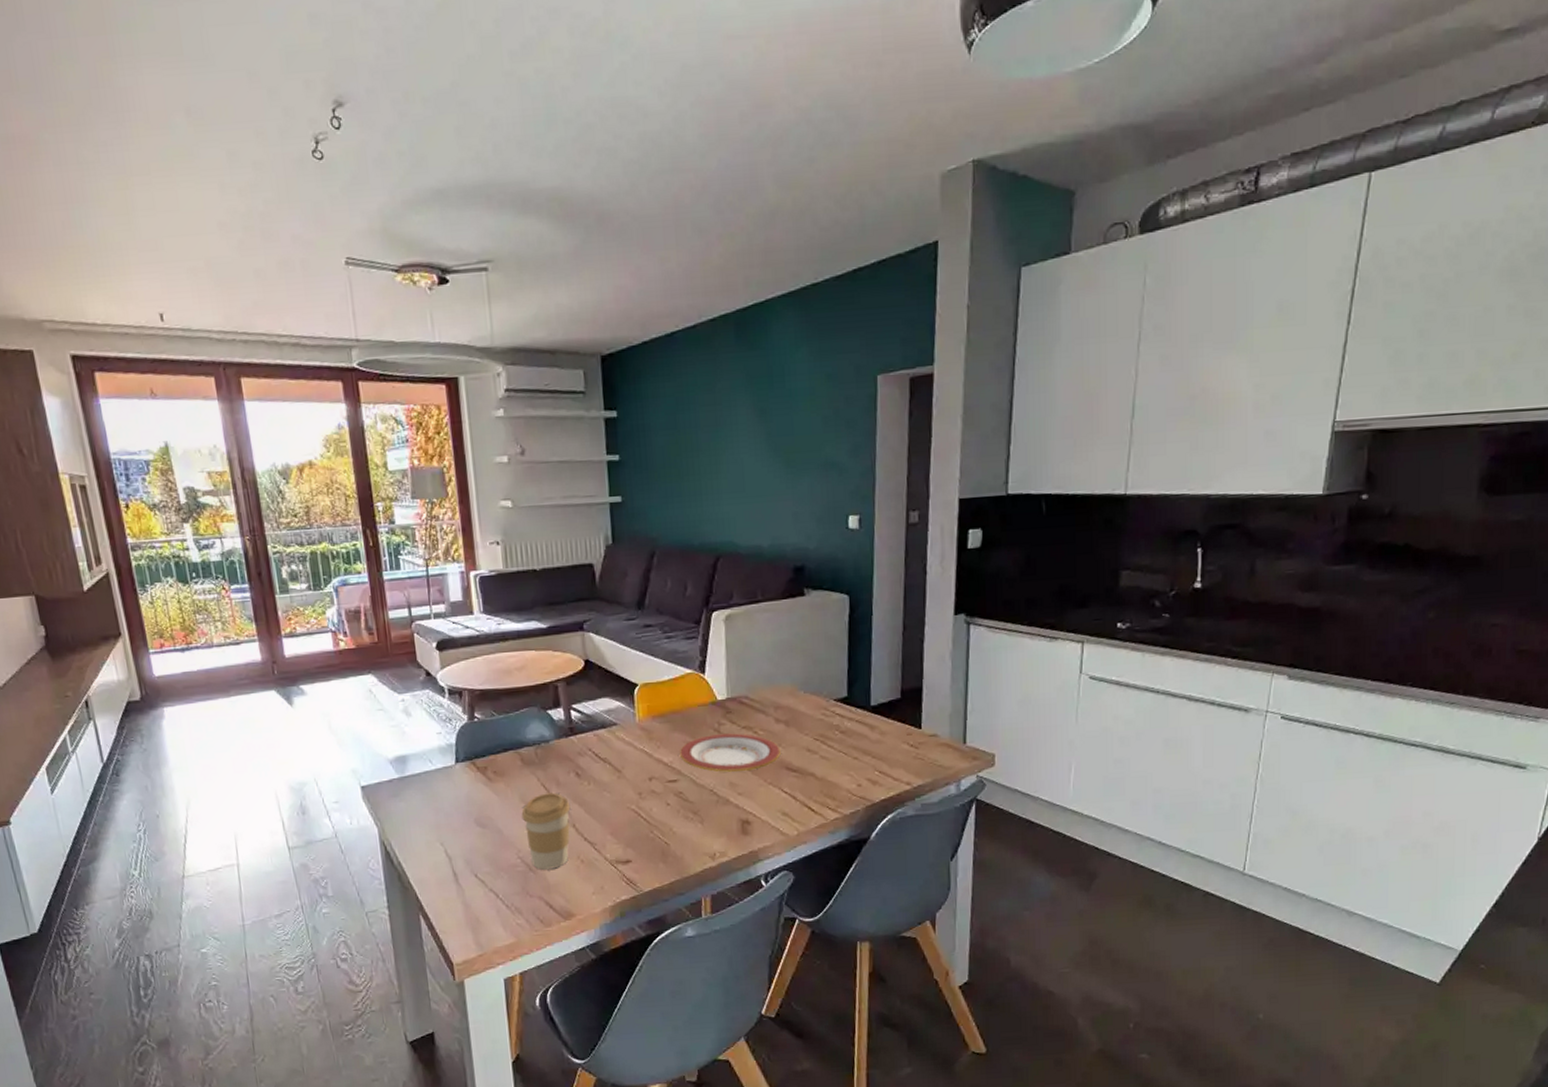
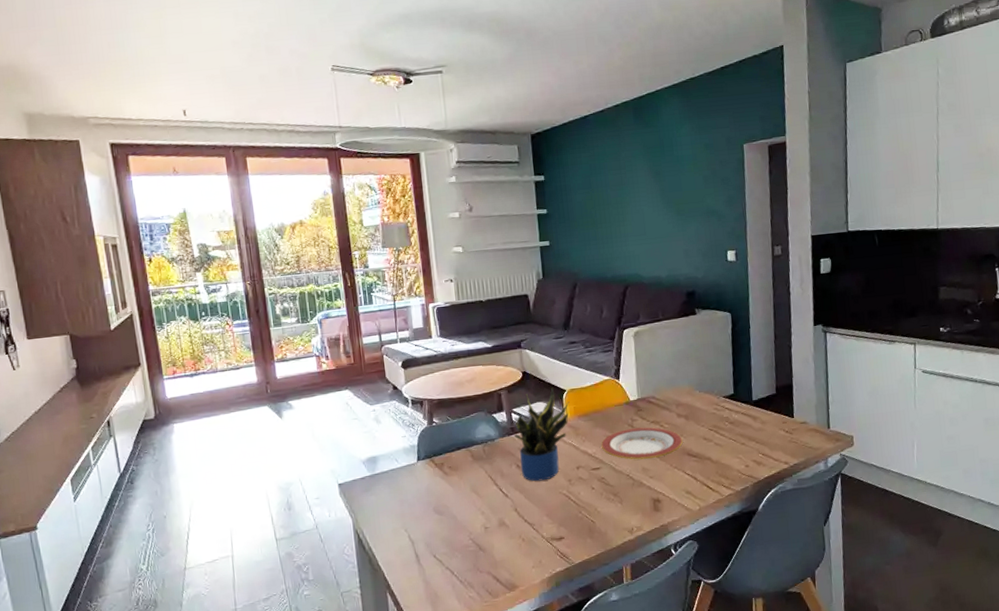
coffee cup: present [521,792,571,870] -> none [472,482,513,549]
potted plant: none [574,680,642,793] -> present [515,387,570,482]

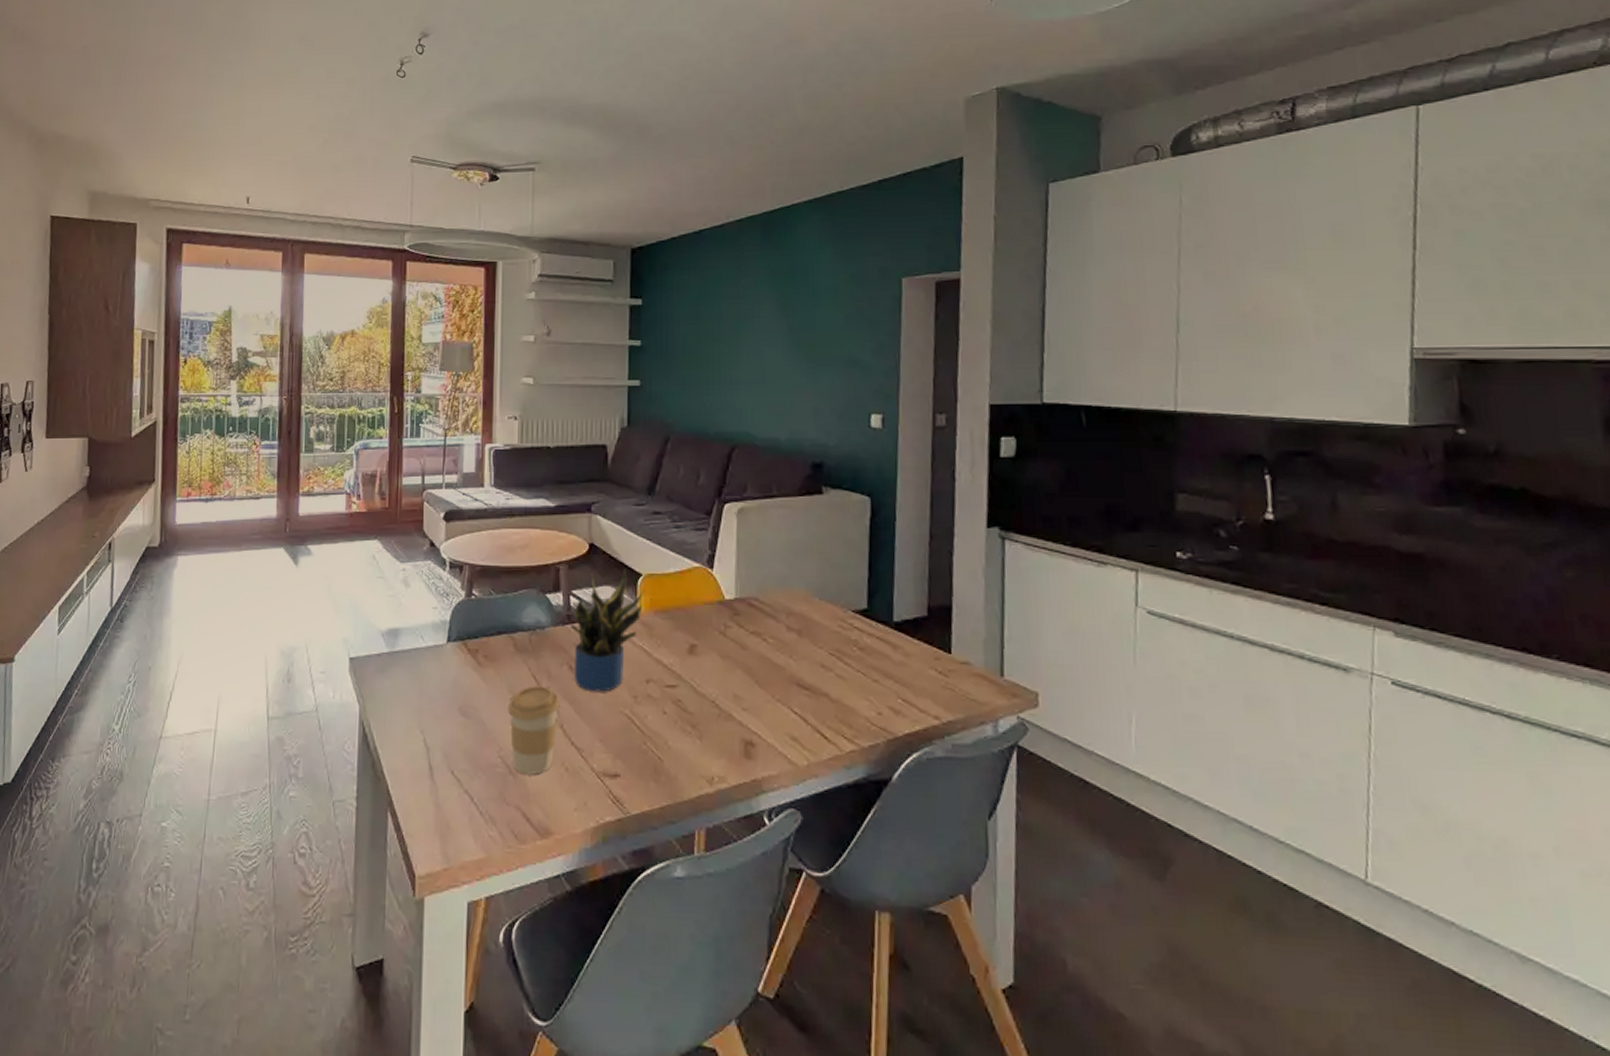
coffee cup: none [472,482,513,549] -> present [508,685,560,775]
plate: present [601,427,683,460] -> none [681,637,791,683]

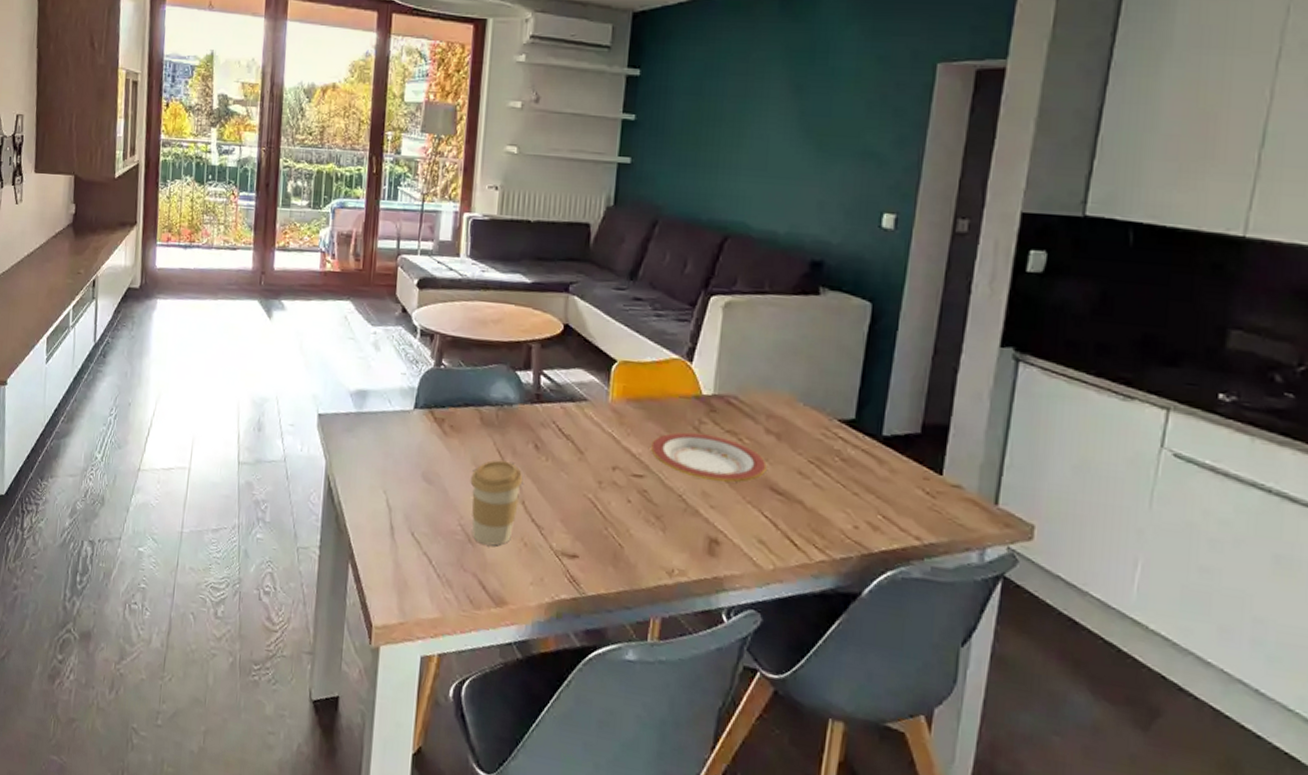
potted plant: present [571,569,645,692] -> none [539,353,619,474]
plate: none [681,637,791,683] -> present [651,432,767,483]

